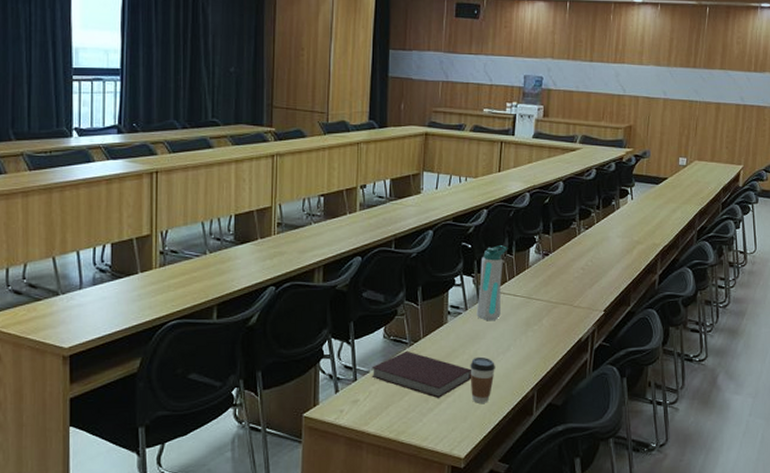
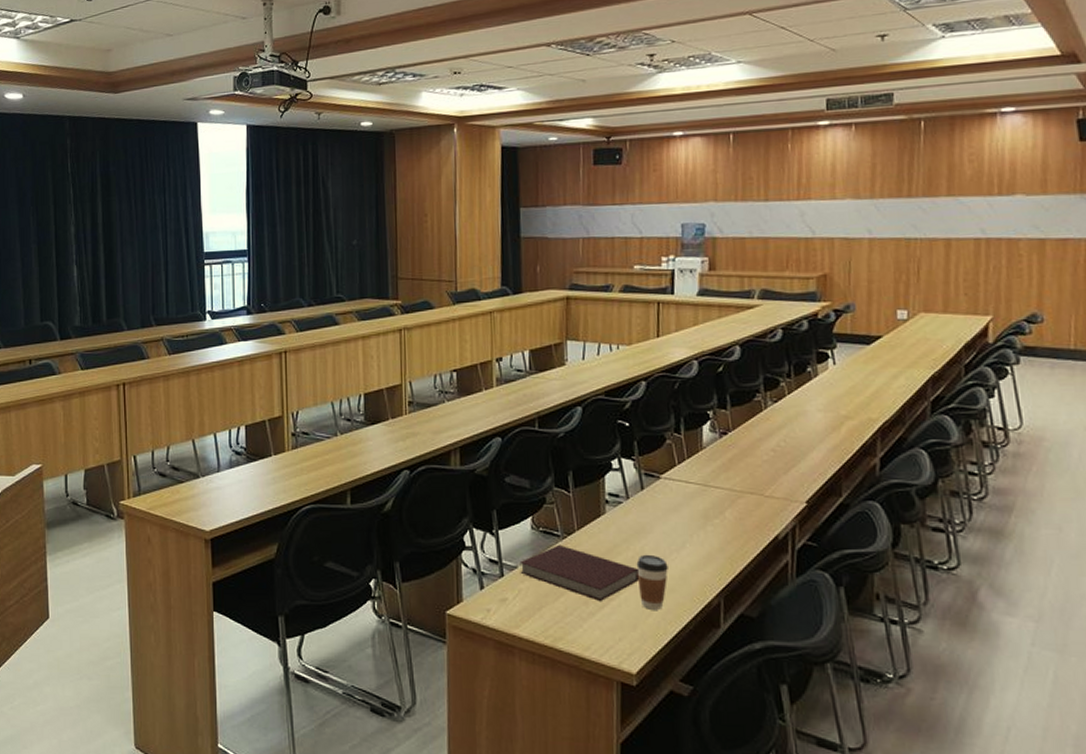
water bottle: present [476,245,508,320] -> none [640,423,675,511]

